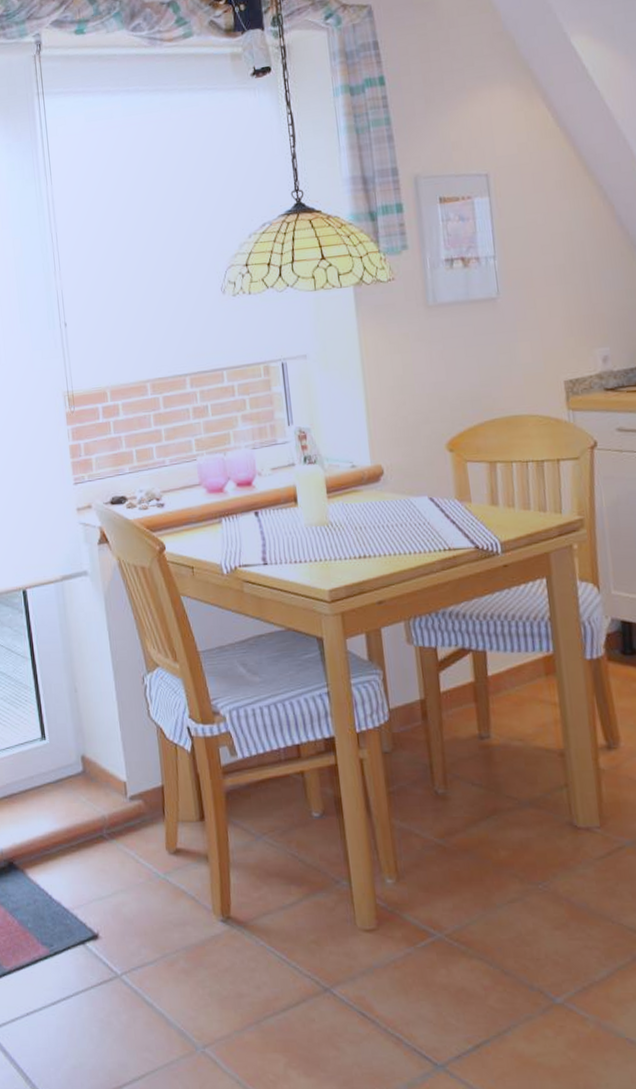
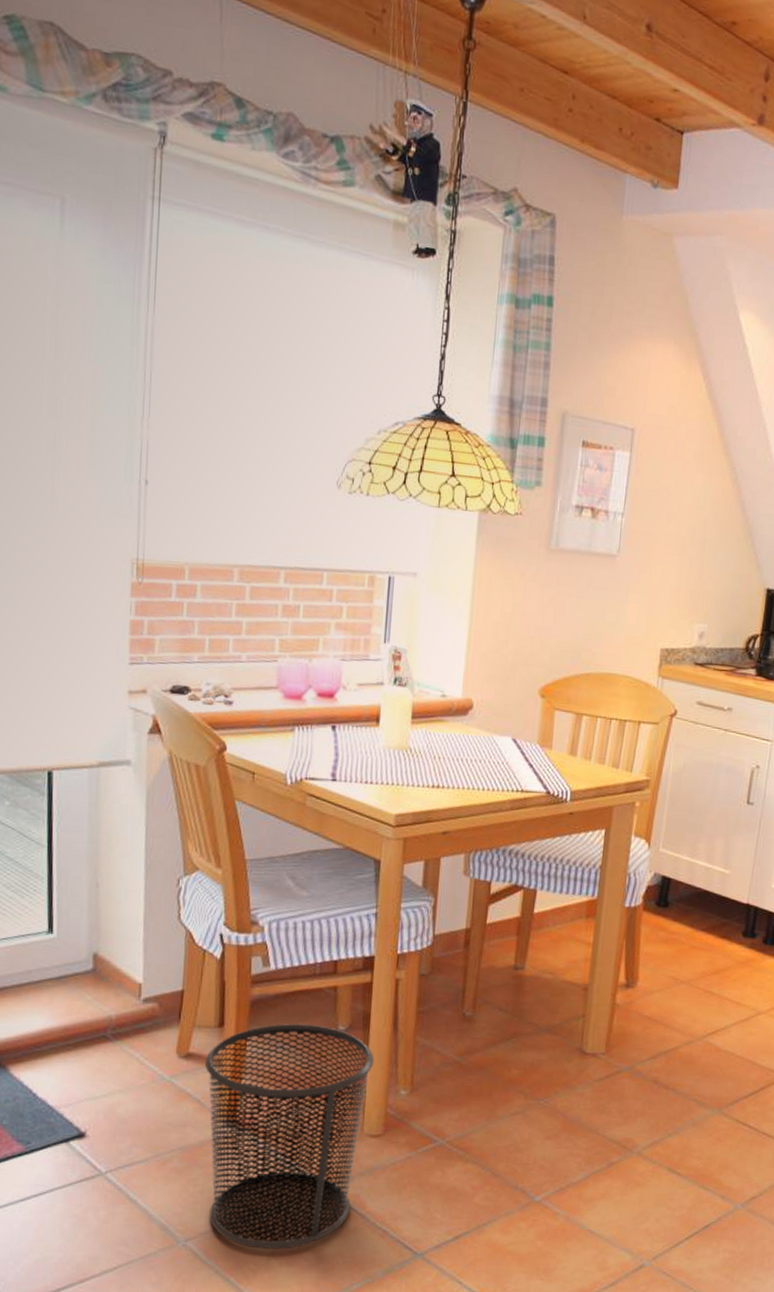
waste bin: none [192,813,358,1057] -> present [204,1024,374,1249]

